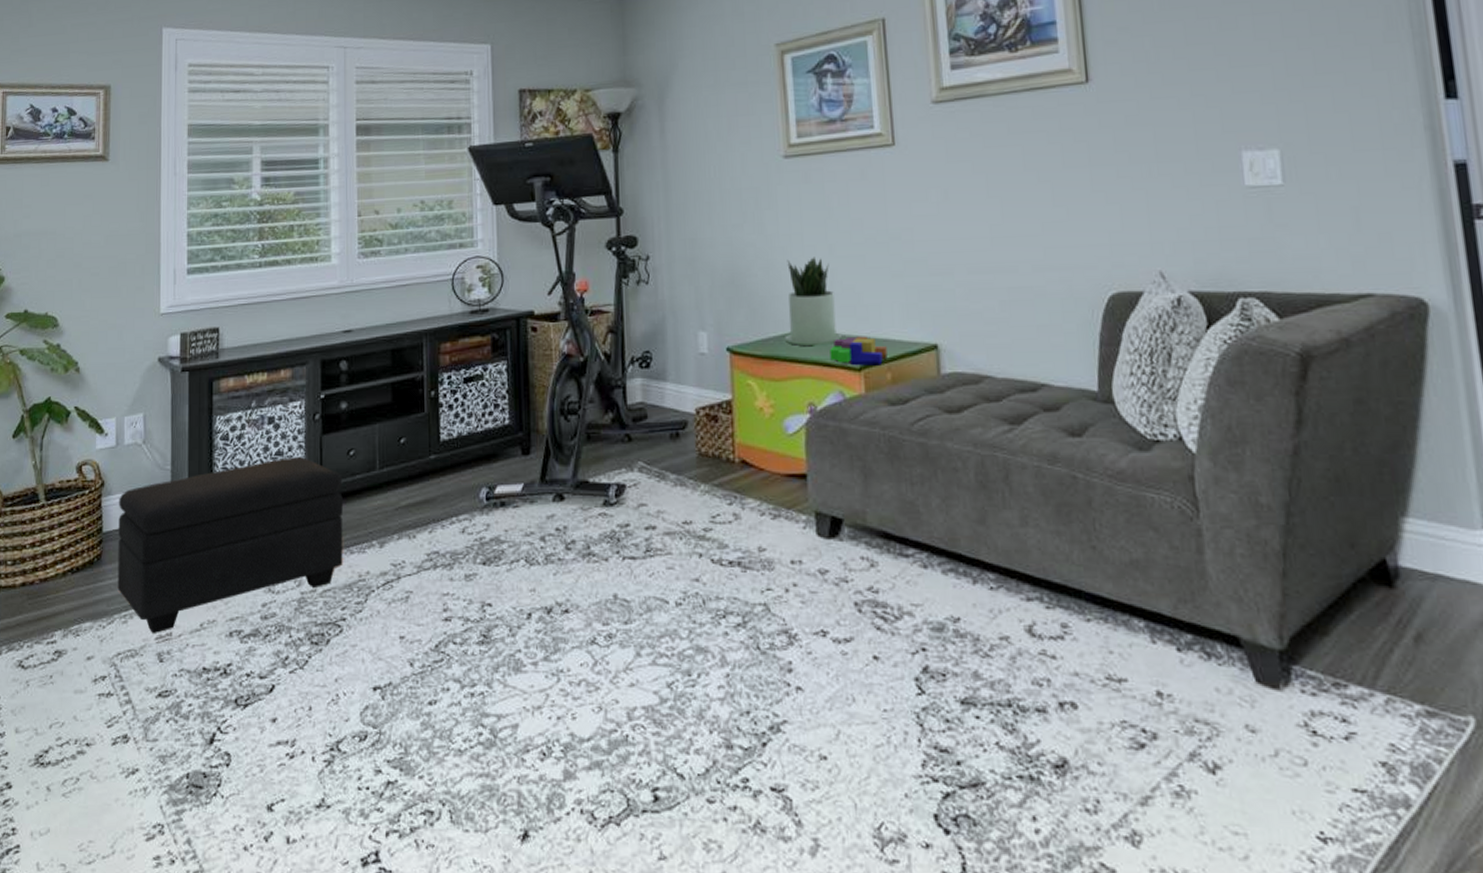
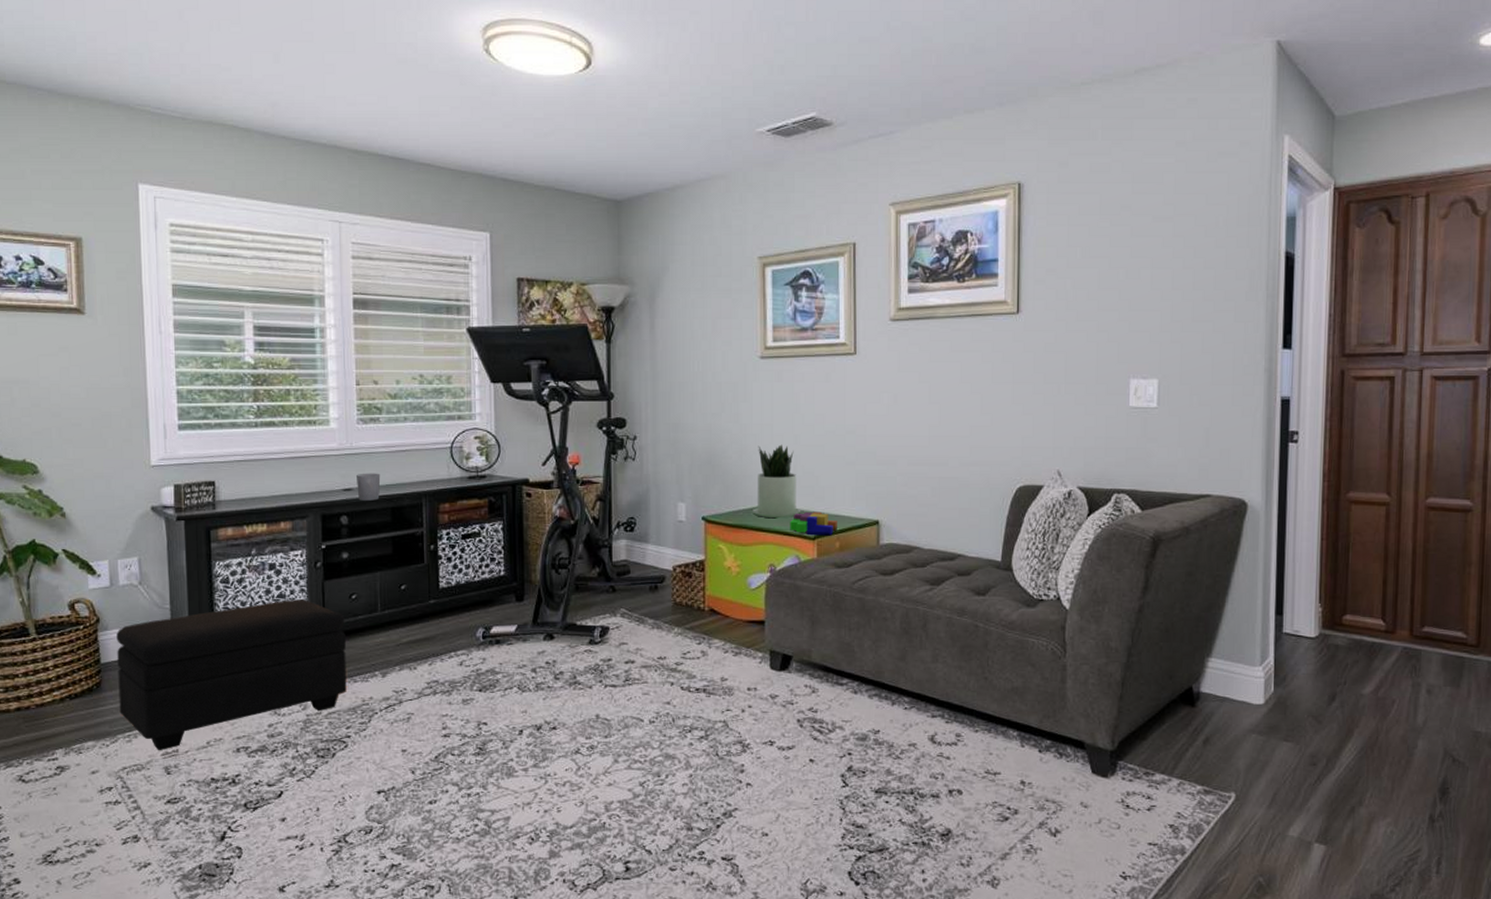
candle holder: none [357,311,381,343] -> present [357,473,381,501]

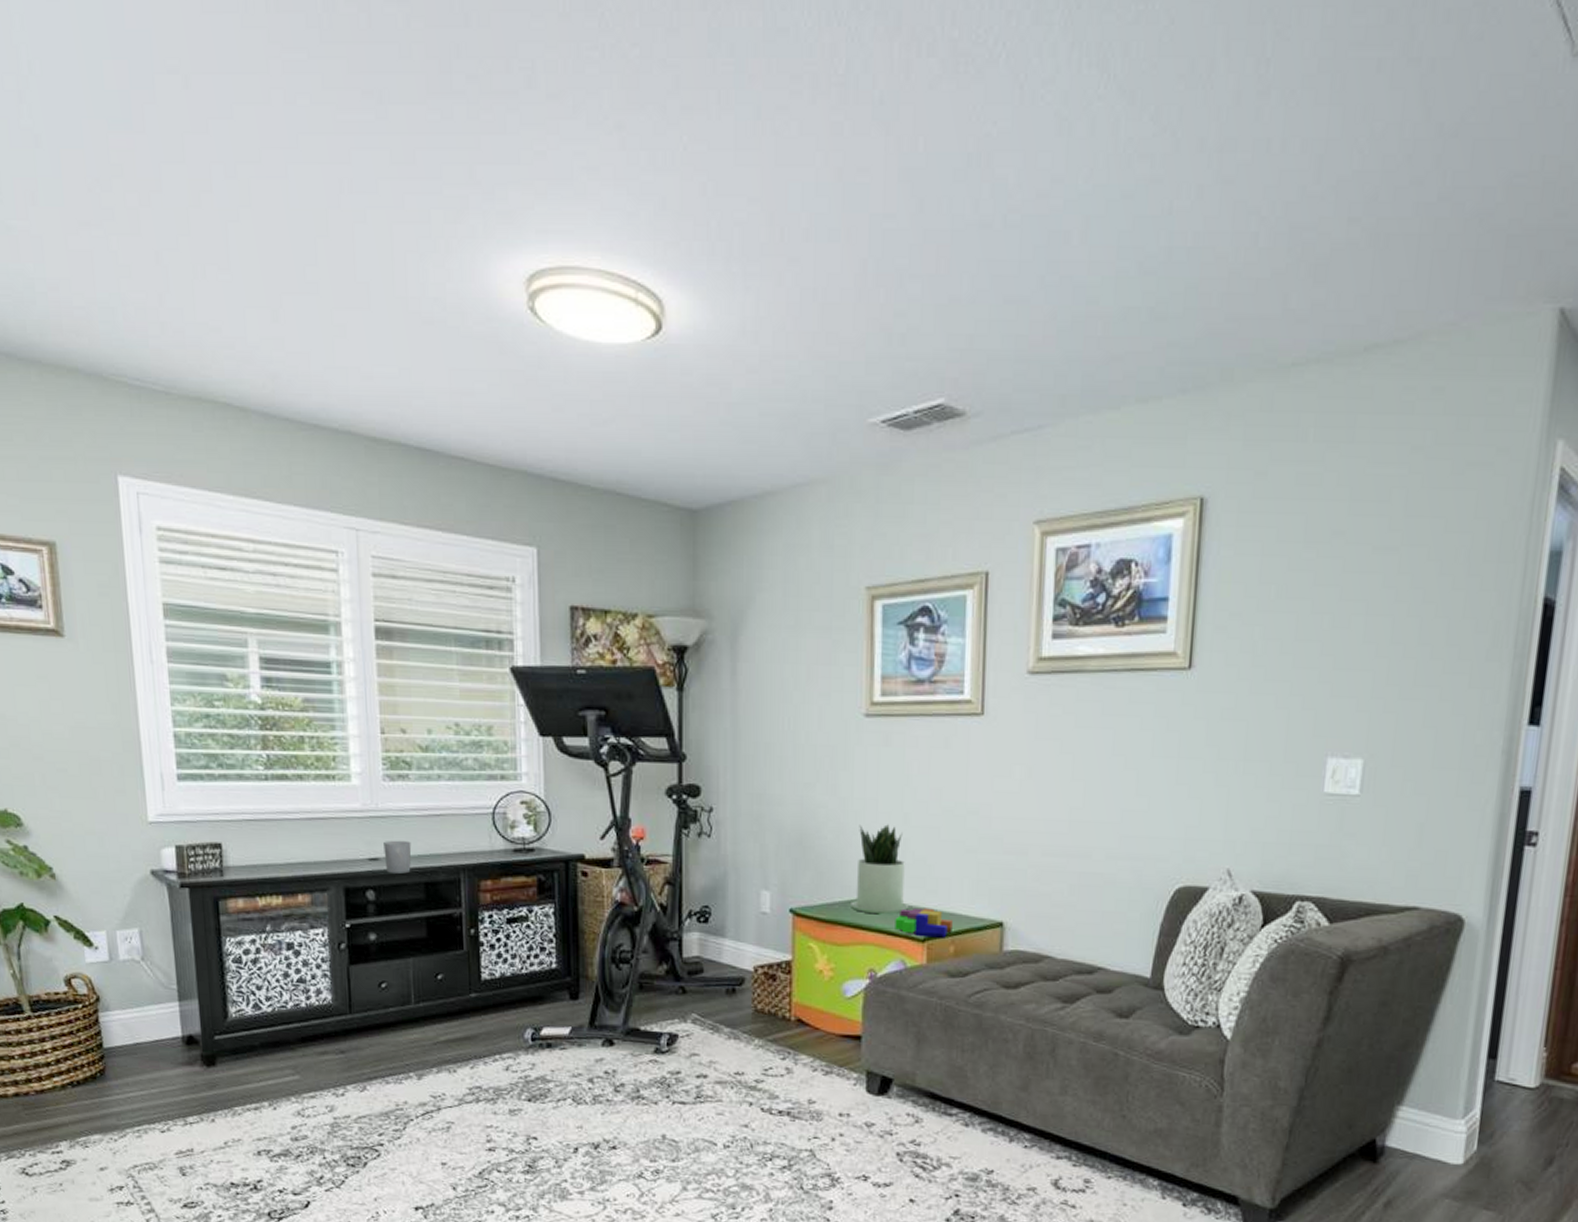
footstool: present [116,598,347,750] -> none [119,984,378,1149]

